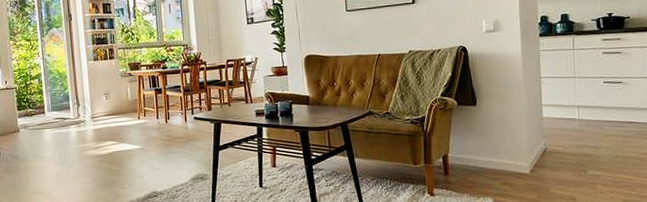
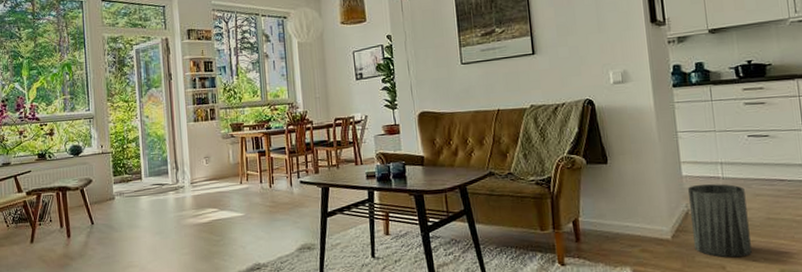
trash can: none [547,124,600,190] -> present [688,183,752,258]

